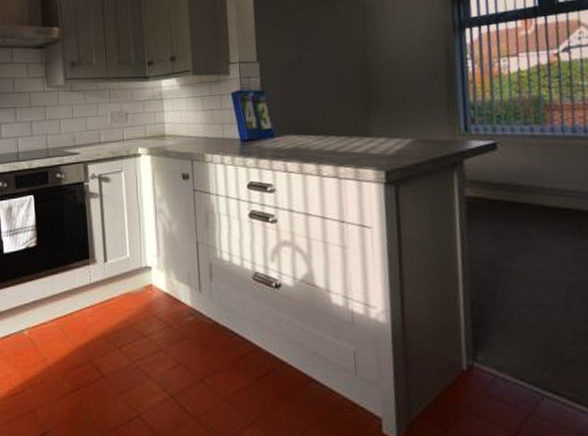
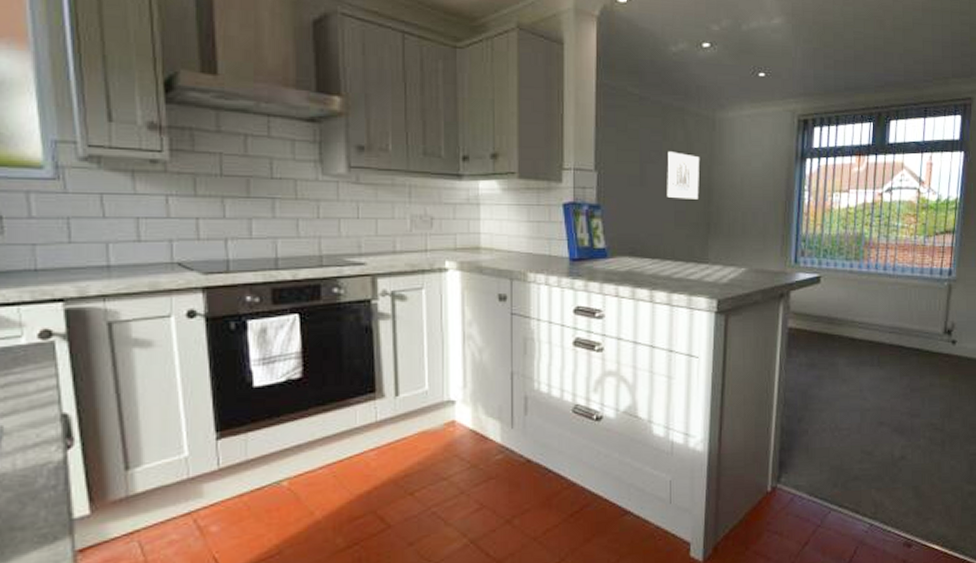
wall art: none [321,37,356,80] -> present [665,151,699,199]

